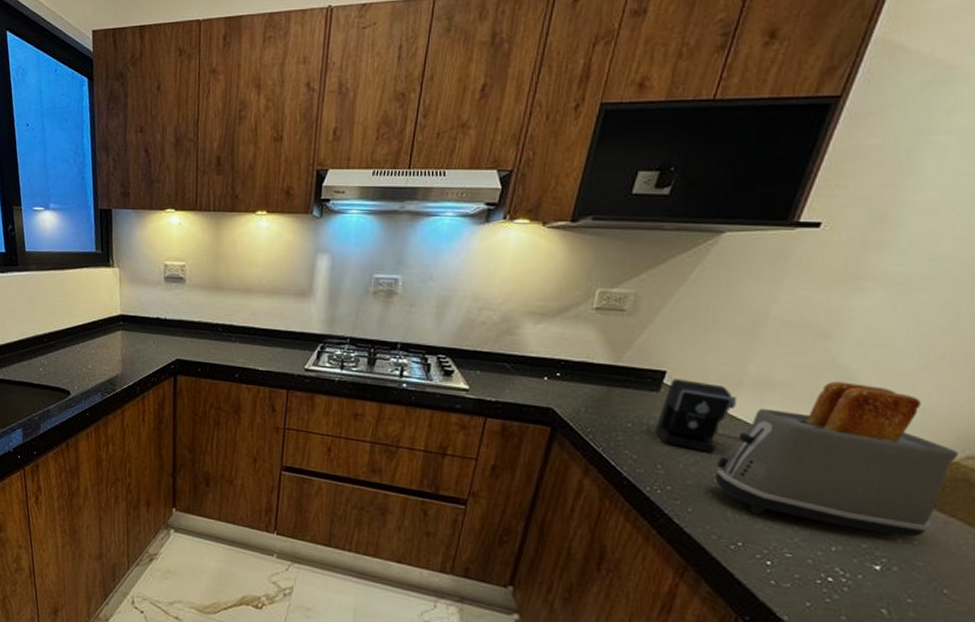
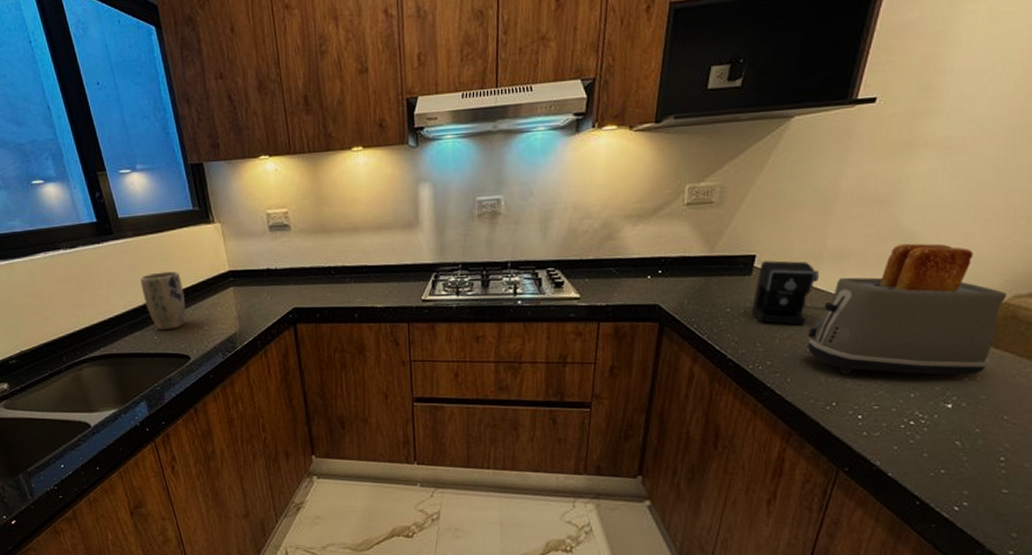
plant pot: none [35,307,75,364] -> present [140,271,186,331]

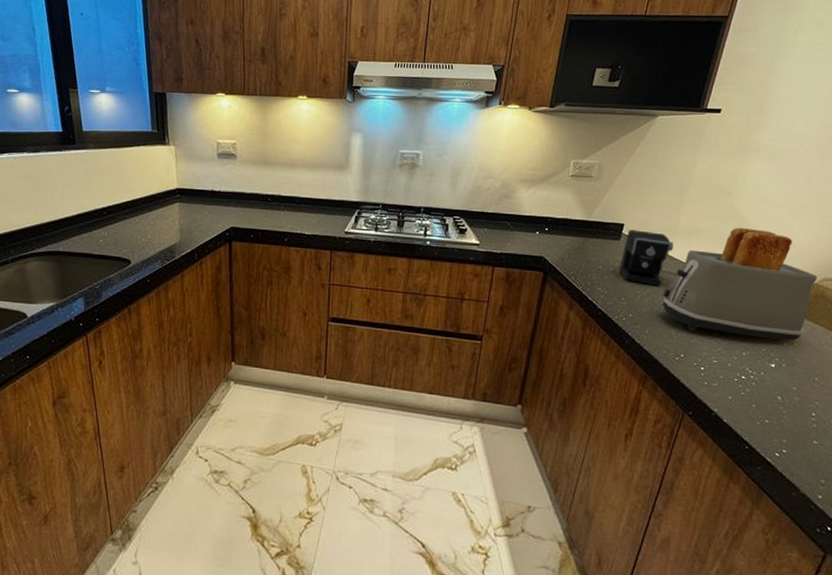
plant pot: present [140,271,186,331] -> none [94,182,134,235]

